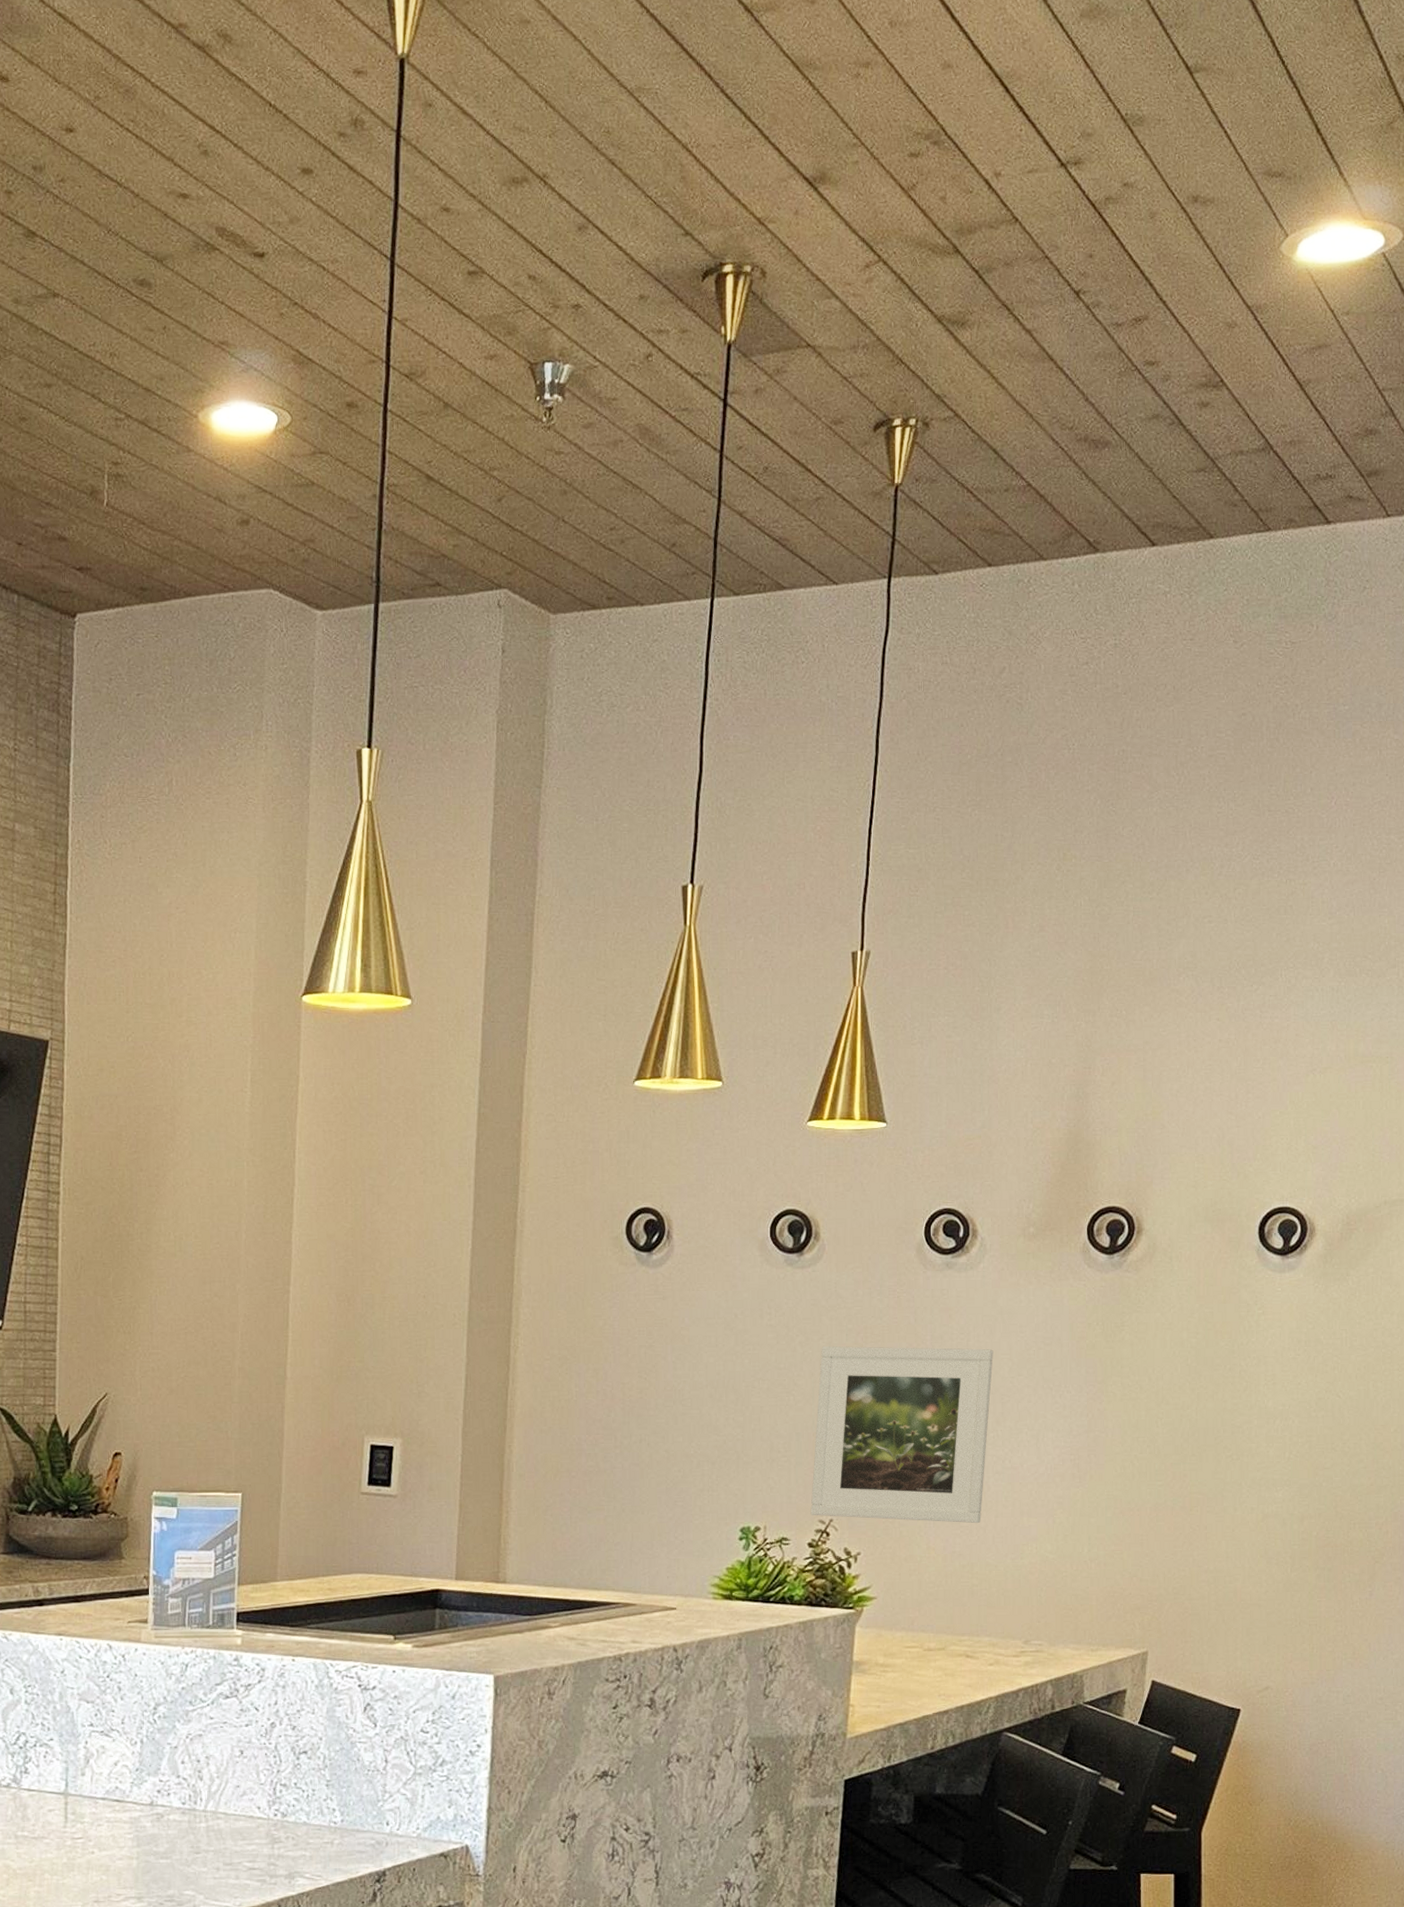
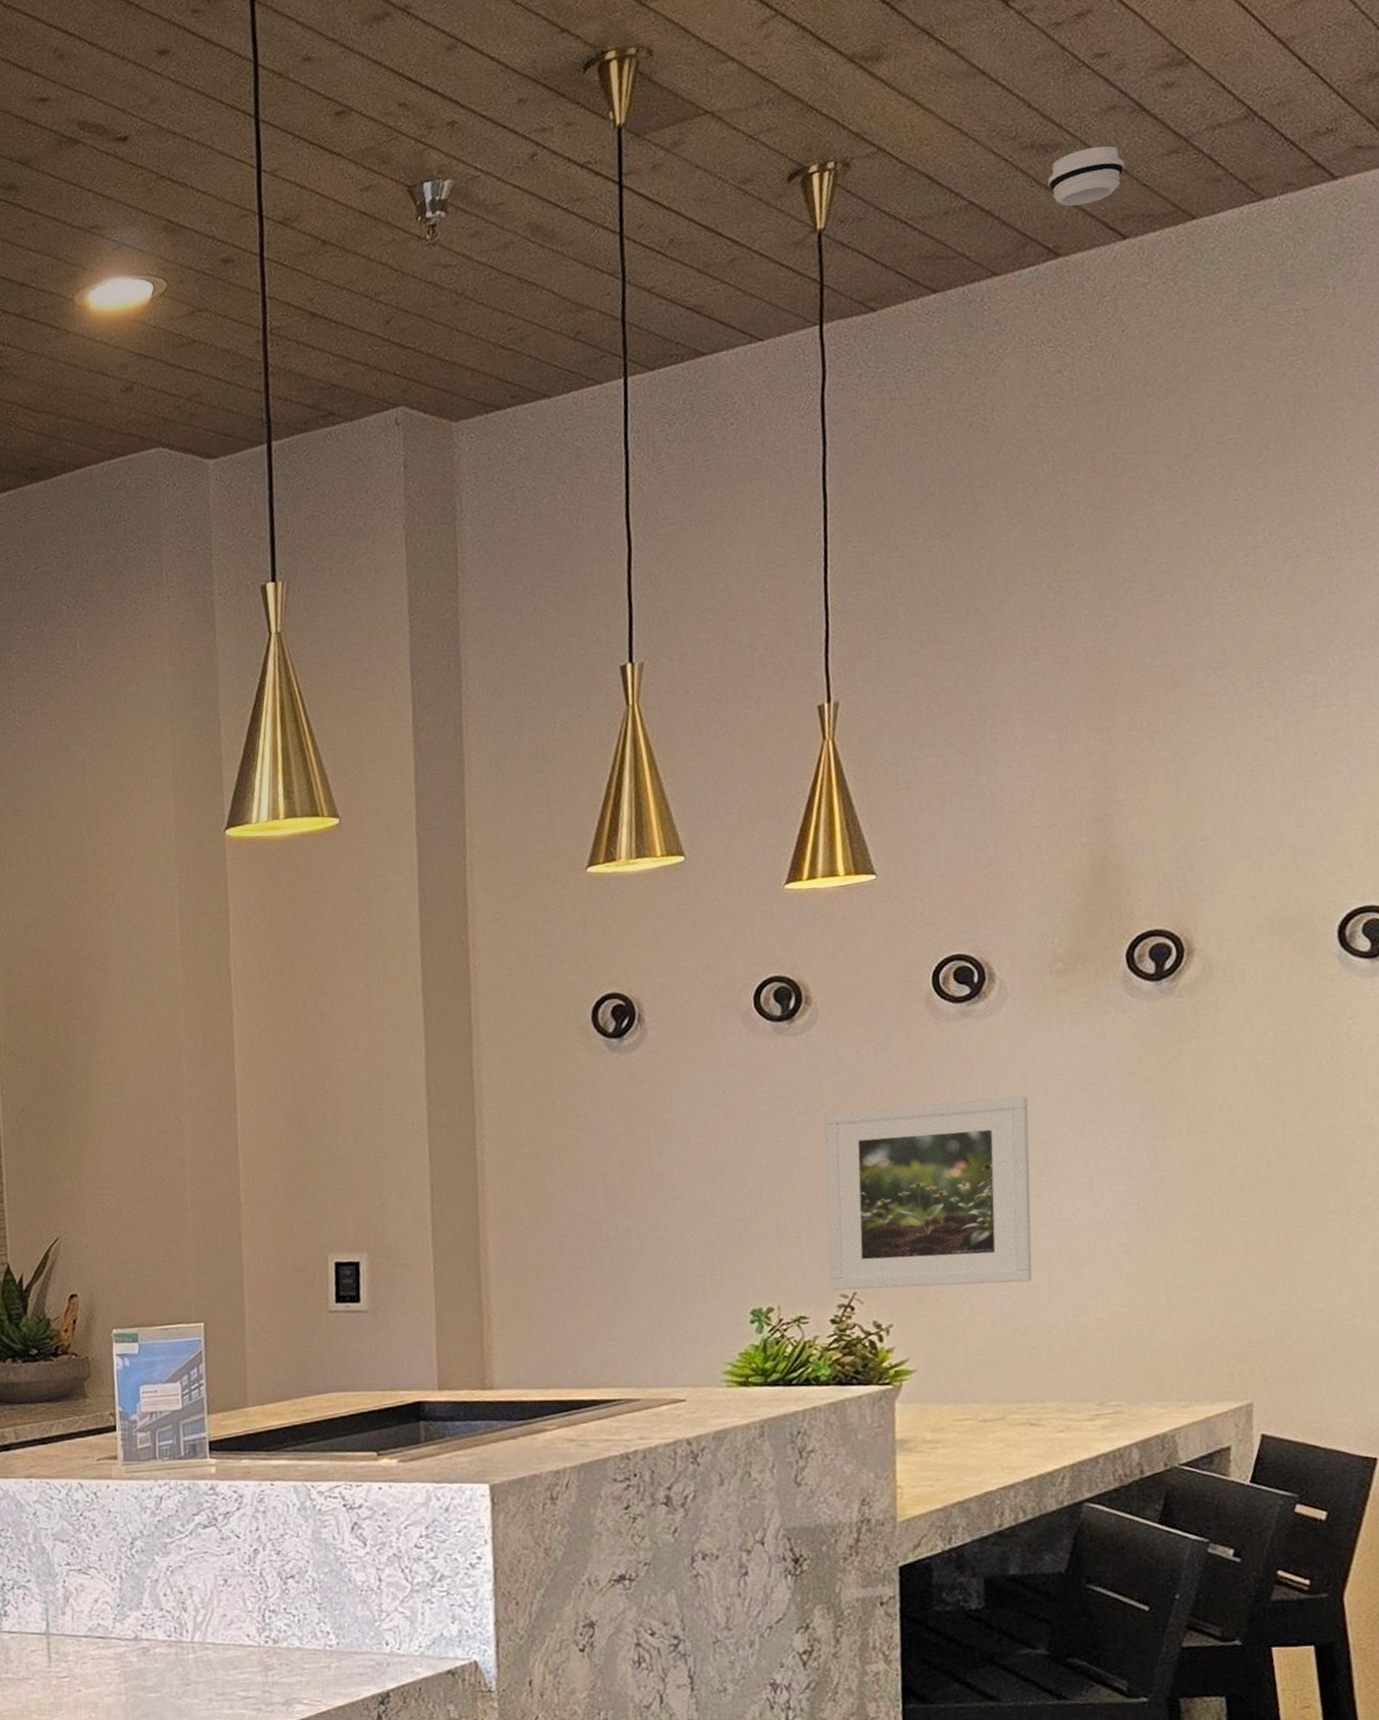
smoke detector: none [1095,452,1161,505] -> present [1048,145,1125,206]

